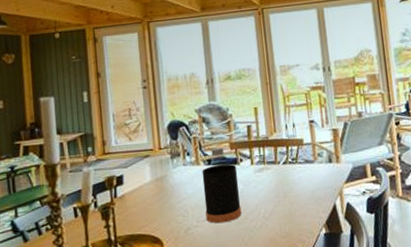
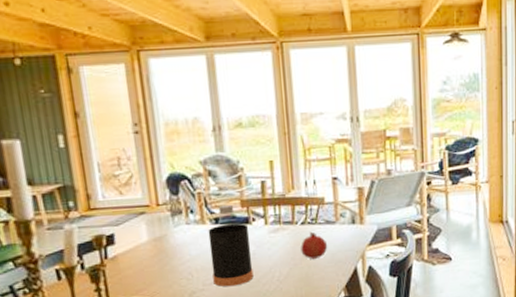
fruit: none [283,170,308,197] -> present [301,231,328,259]

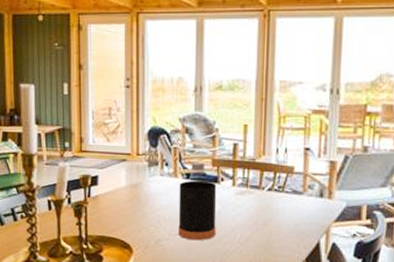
fruit: present [301,231,328,259] -> none [265,199,292,227]

